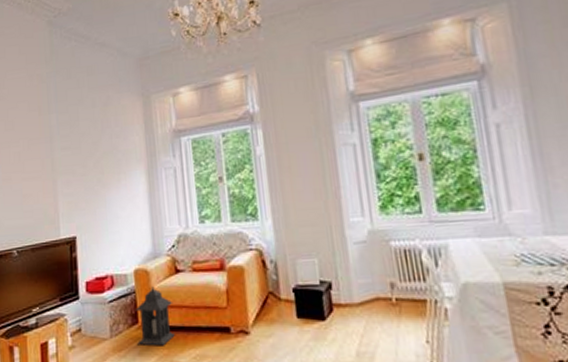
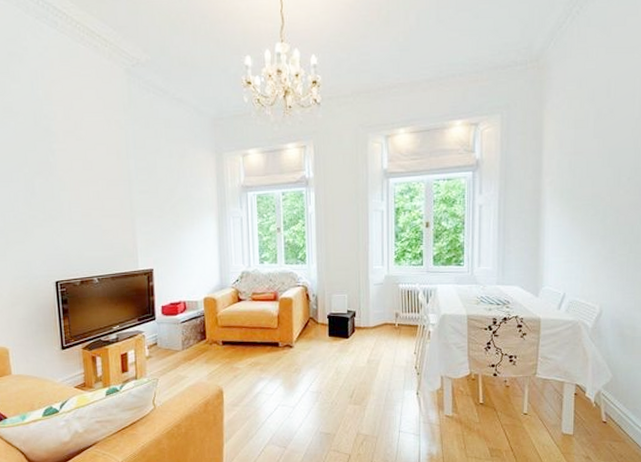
lantern: present [135,286,175,346] -> none [204,311,235,356]

